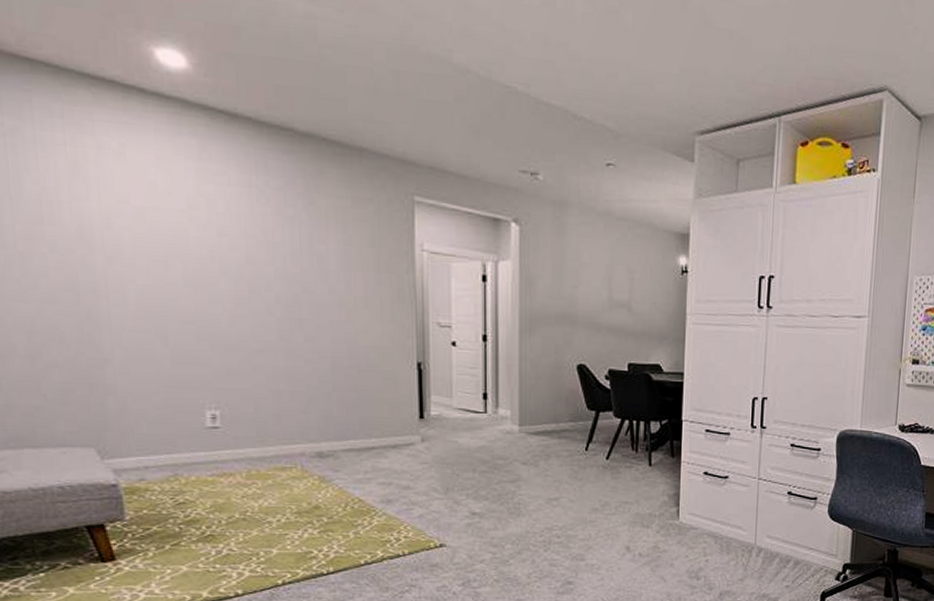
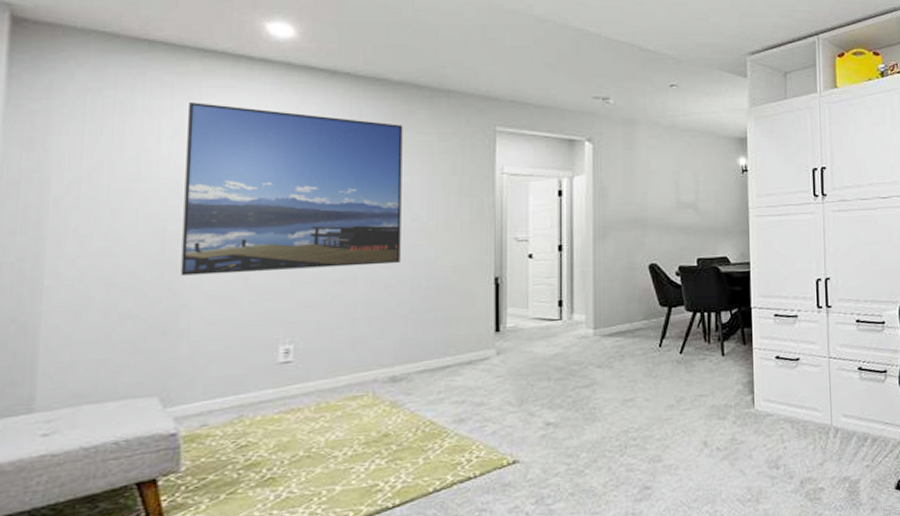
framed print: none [83,138,320,338] -> present [181,102,403,276]

